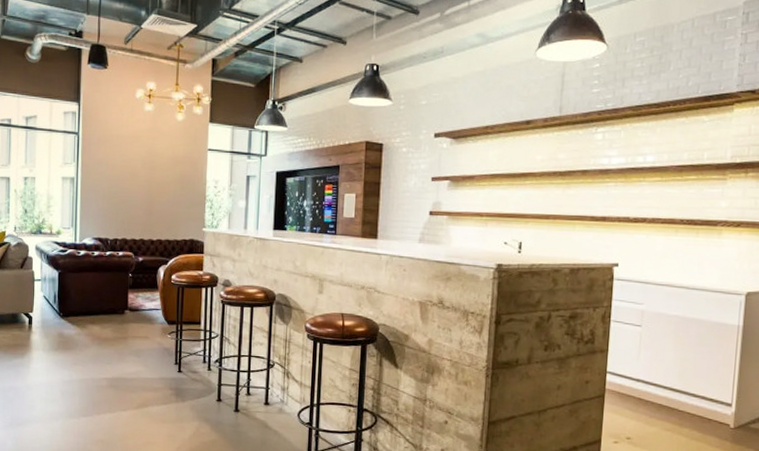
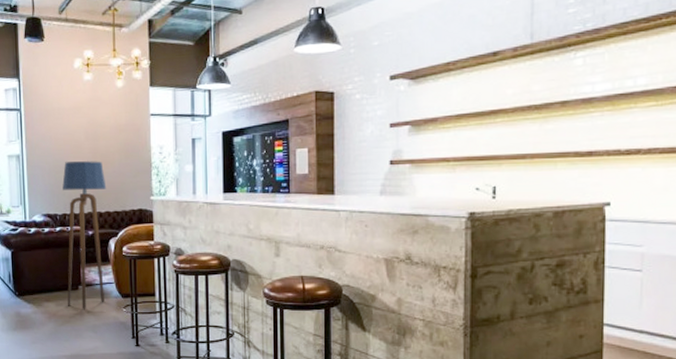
floor lamp: none [113,188,160,333] -> present [62,161,107,309]

